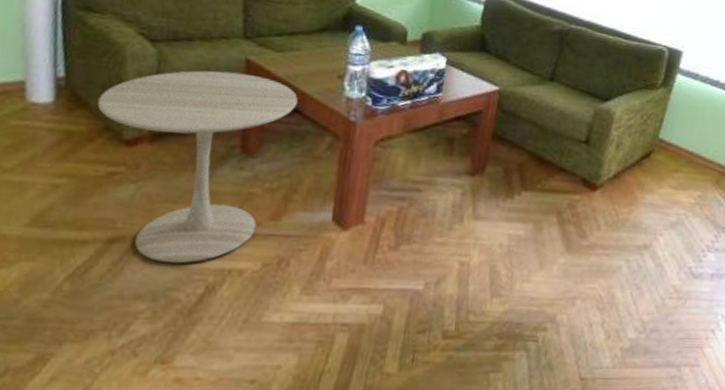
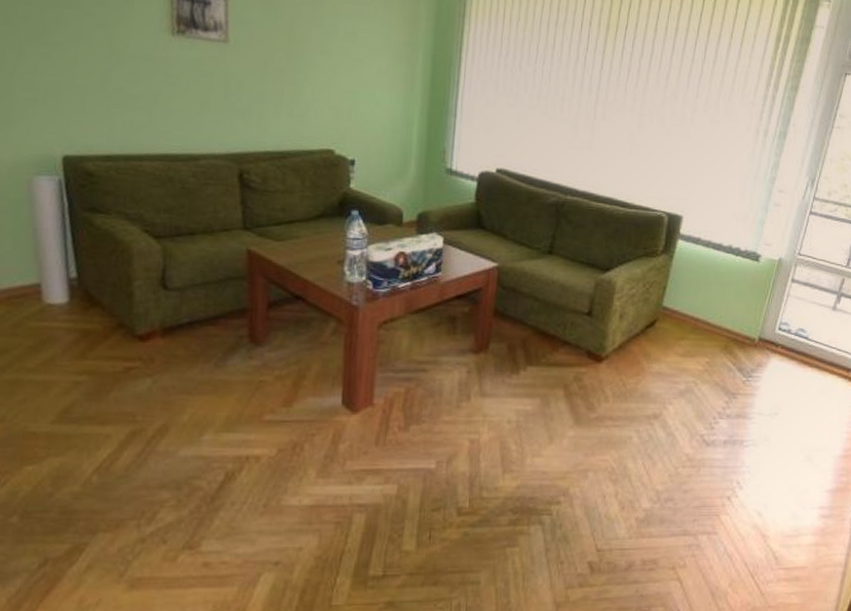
side table: present [97,70,298,264] -> none [109,263,300,453]

